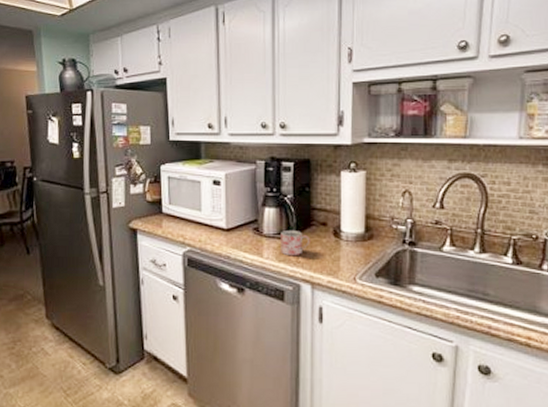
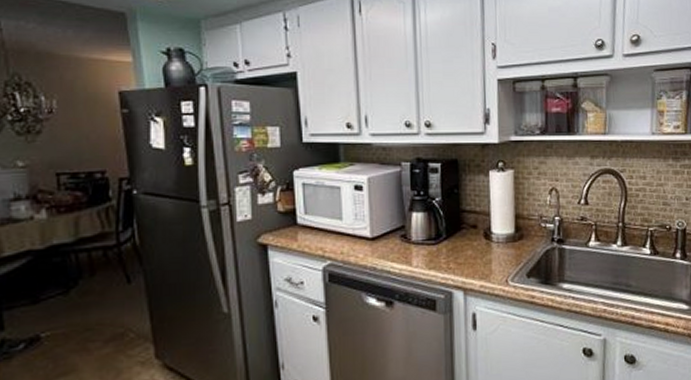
mug: present [281,231,311,255] -> none [430,235,461,262]

